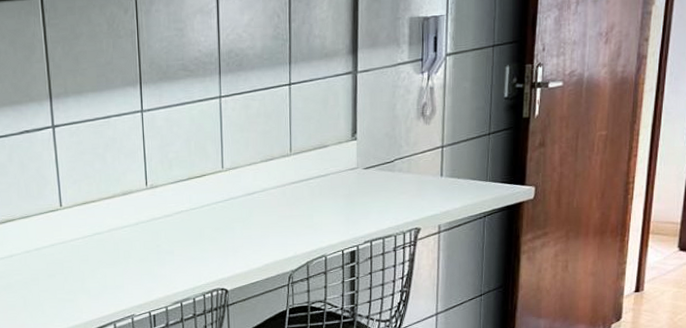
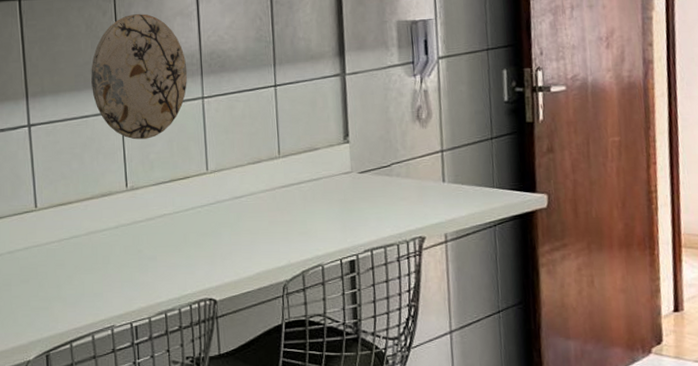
decorative plate: none [112,11,206,139] -> present [91,14,188,140]

